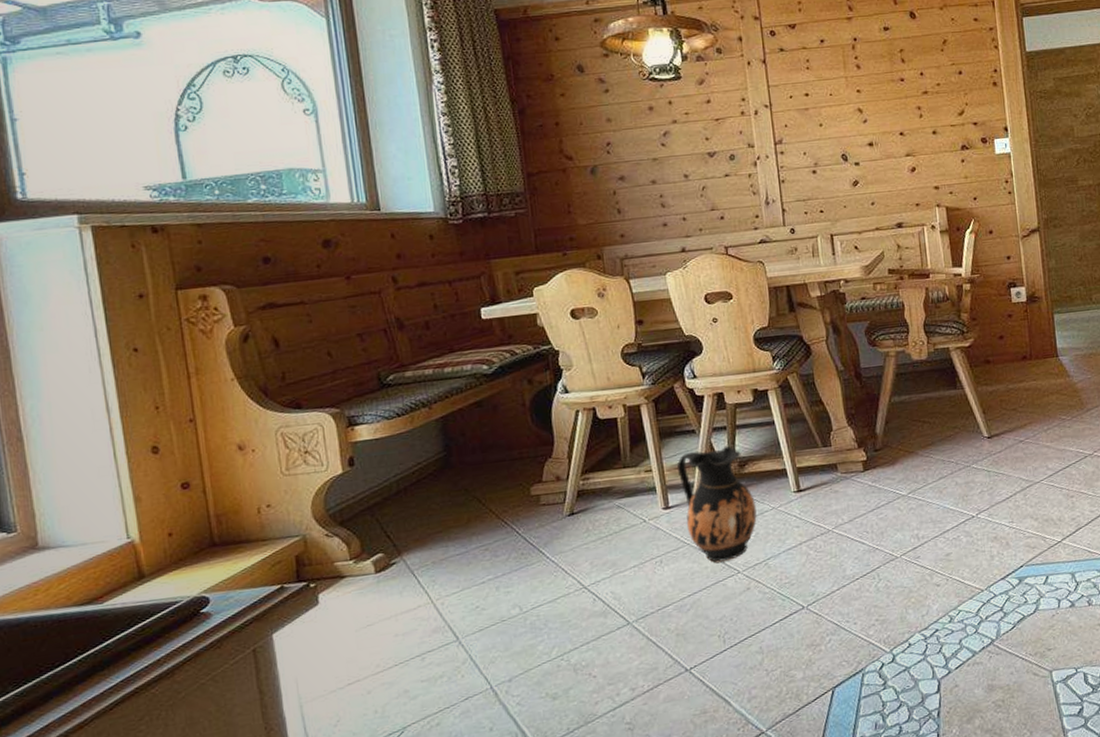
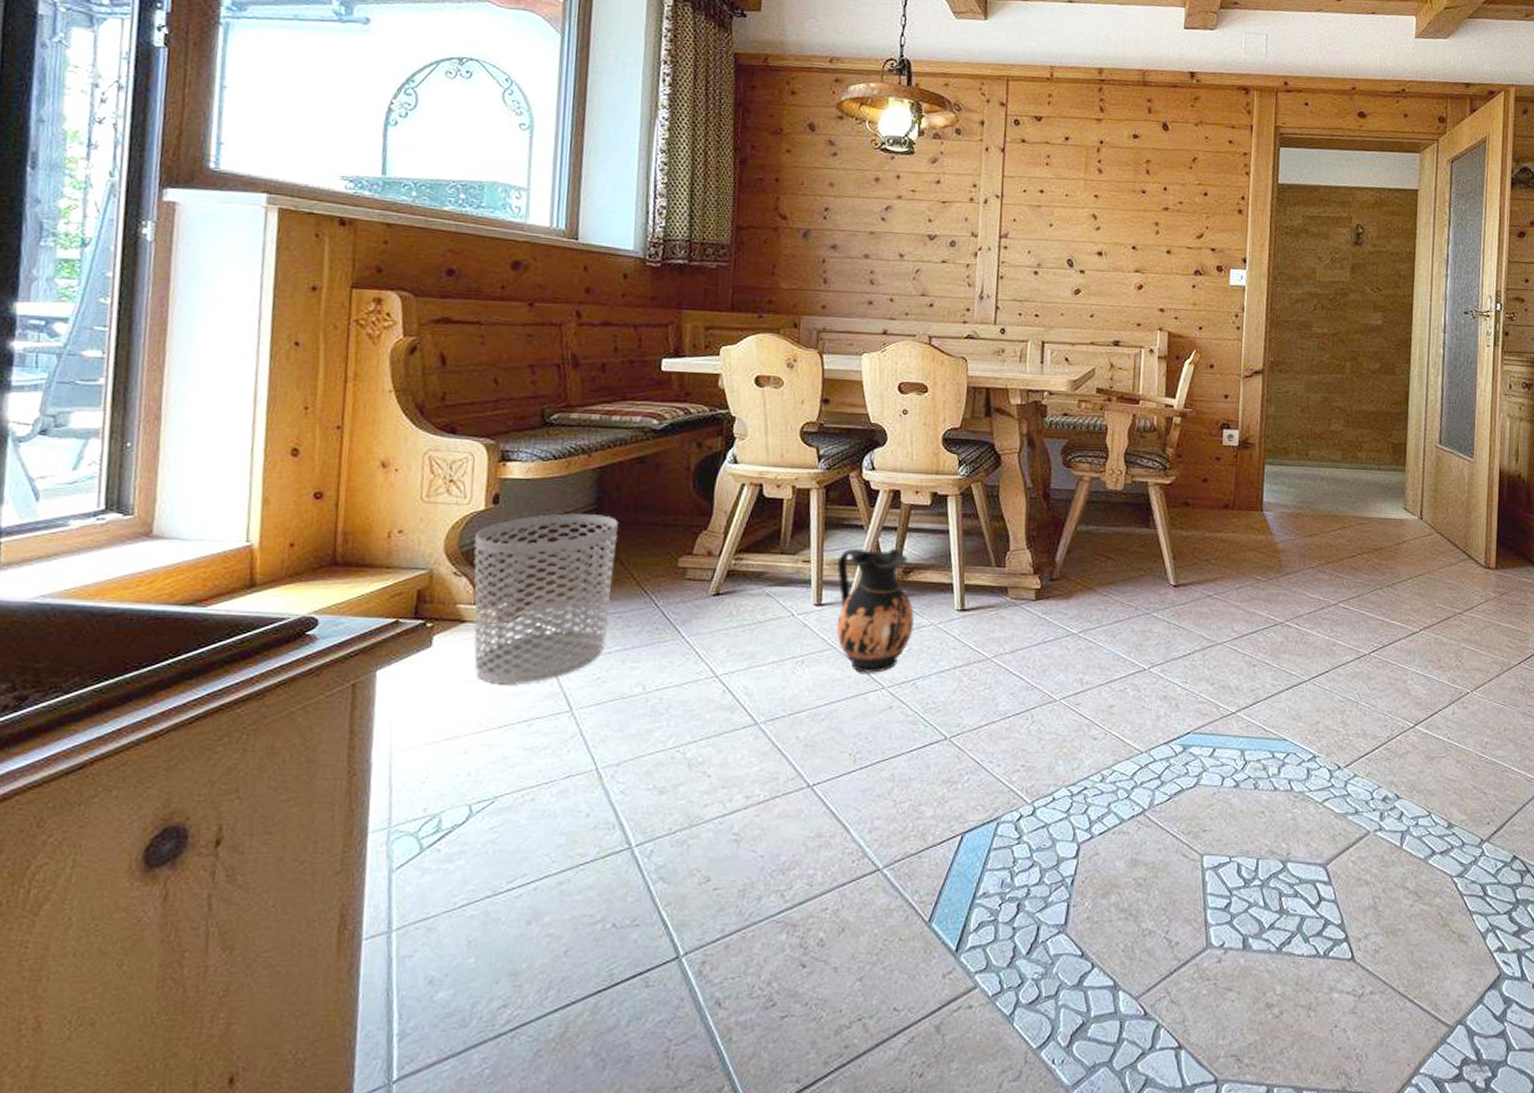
waste bin: none [339,460,478,628] -> present [473,512,618,684]

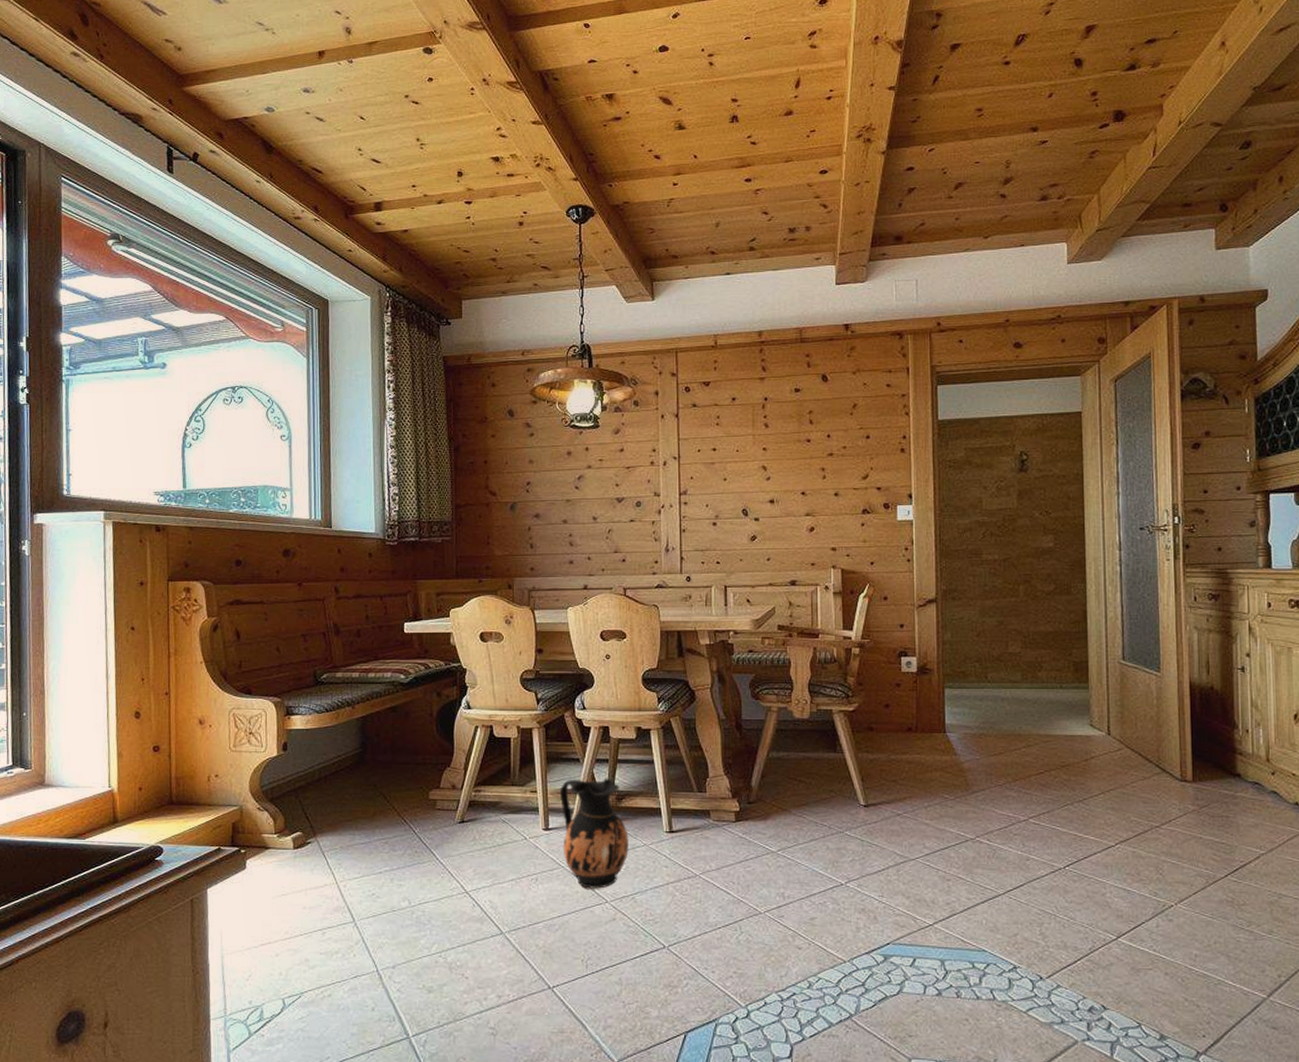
waste bin: present [473,512,618,684] -> none [271,755,380,900]

